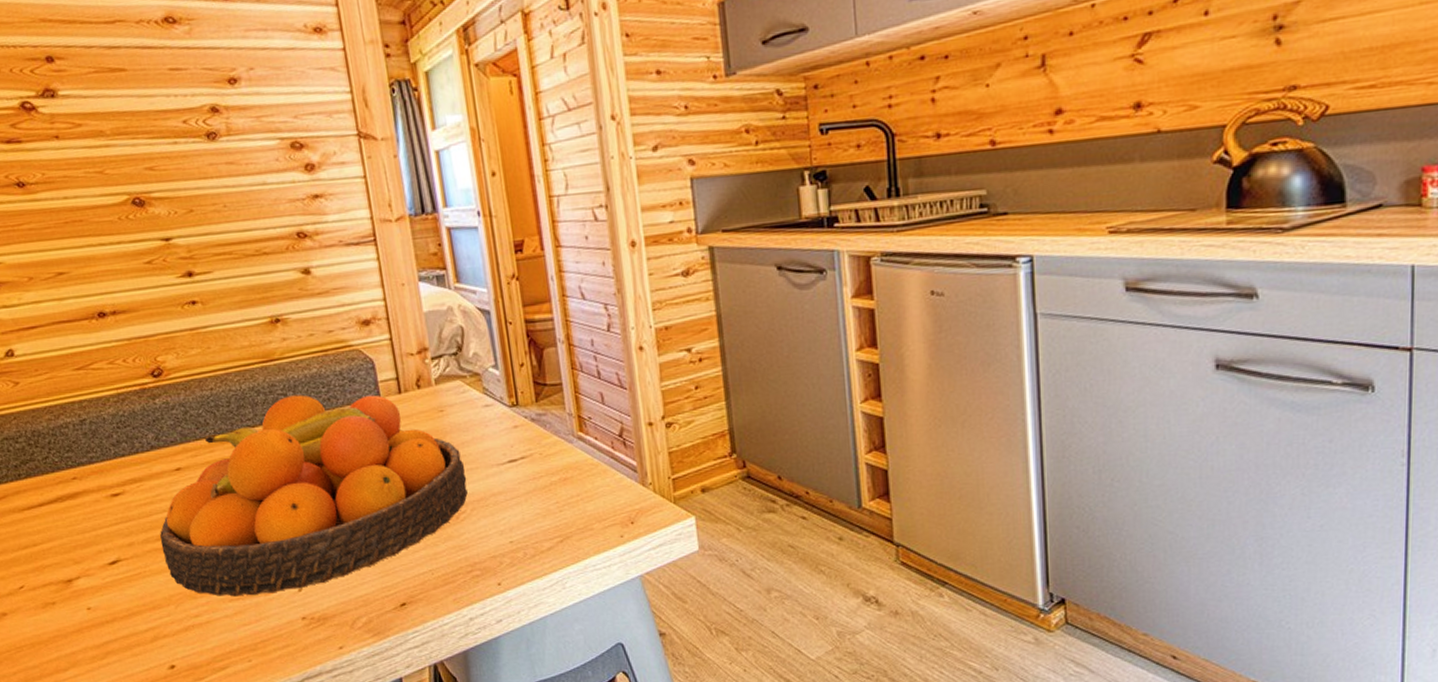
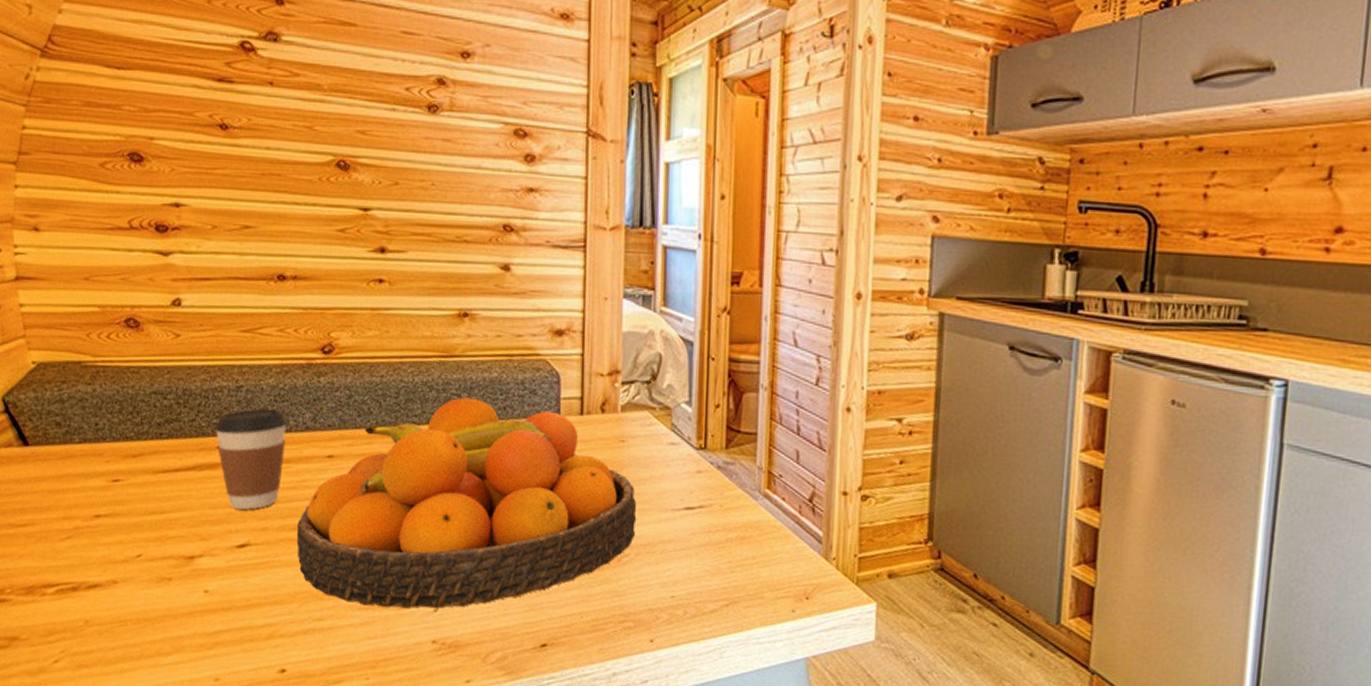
coffee cup: none [66,435,138,531] -> present [214,408,287,511]

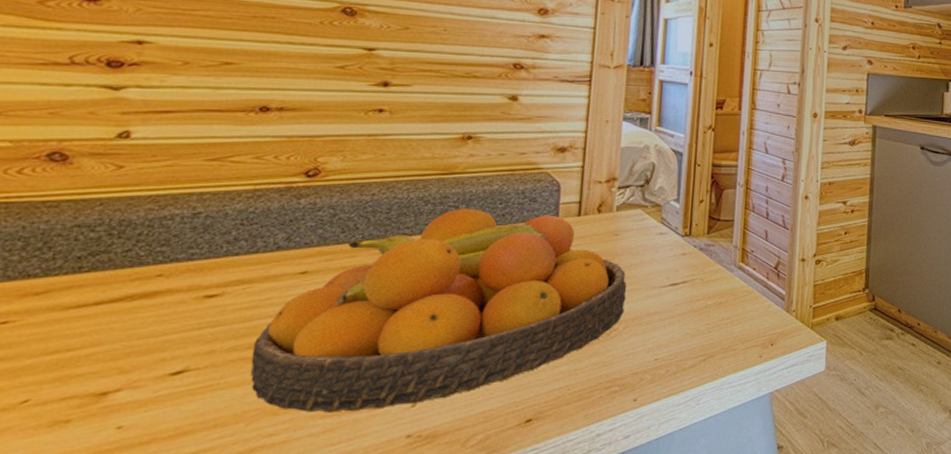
coffee cup: present [214,408,287,511] -> none [156,233,254,337]

